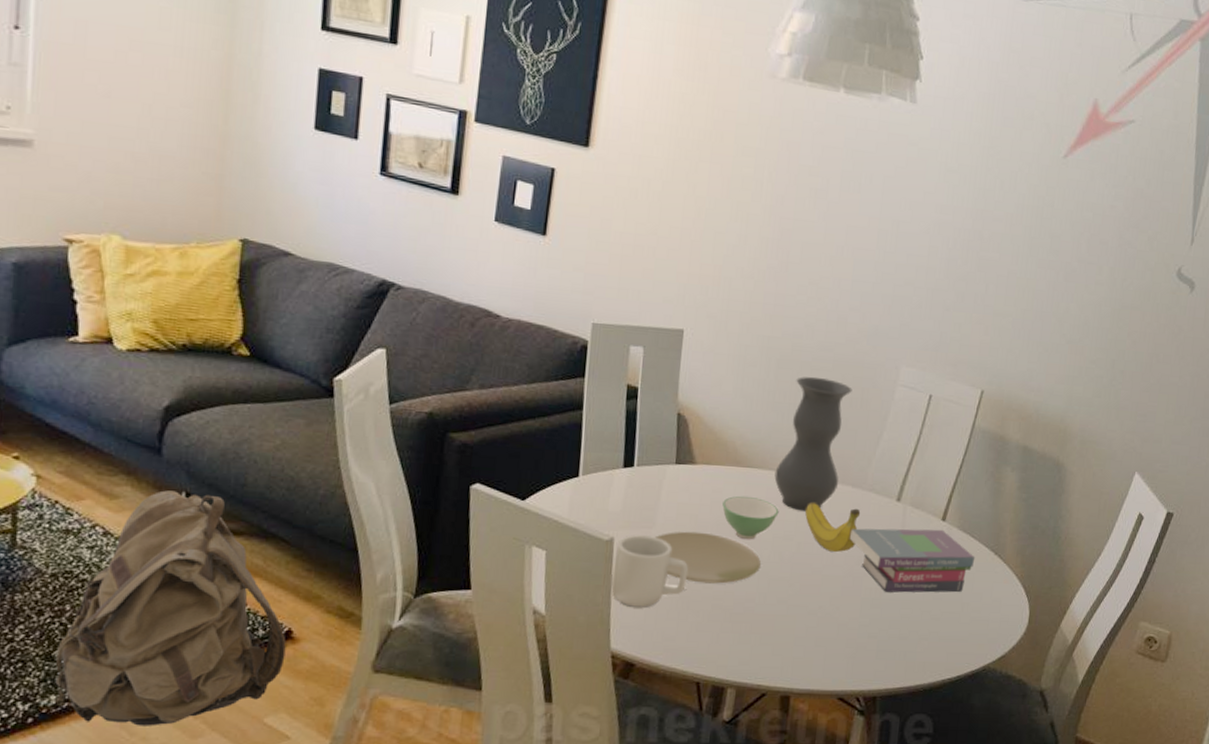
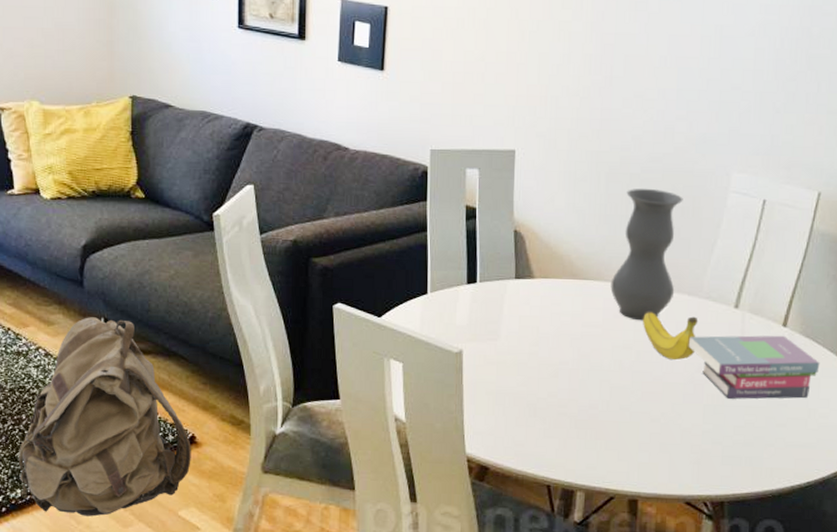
mug: present [611,535,689,607] -> none [463,347,534,415]
plate: present [654,531,761,584] -> none [500,342,602,392]
bowl: present [722,495,779,540] -> none [562,307,617,350]

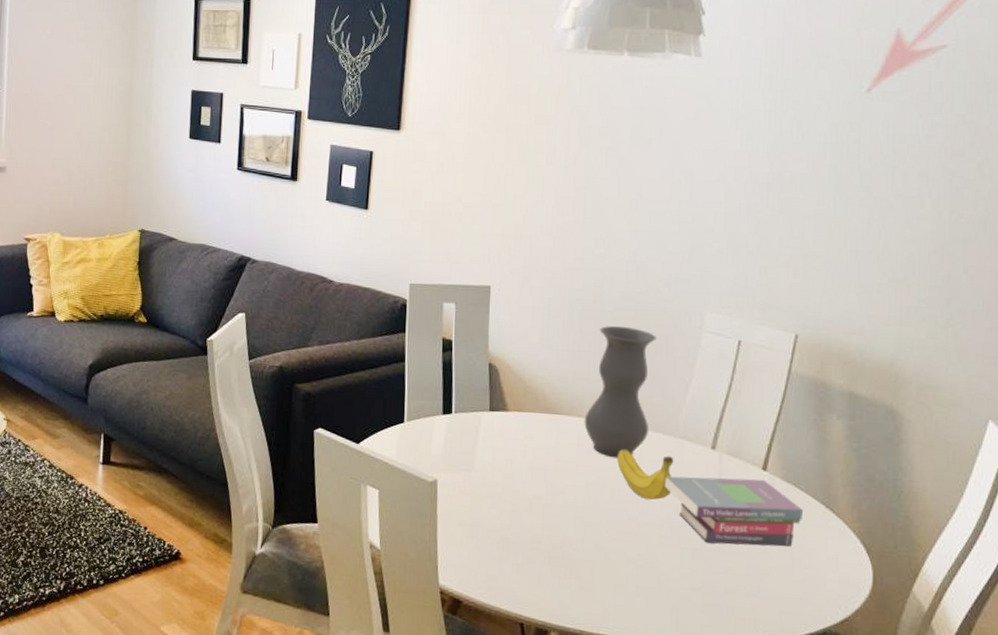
backpack: present [19,317,191,517] -> none [18,432,176,626]

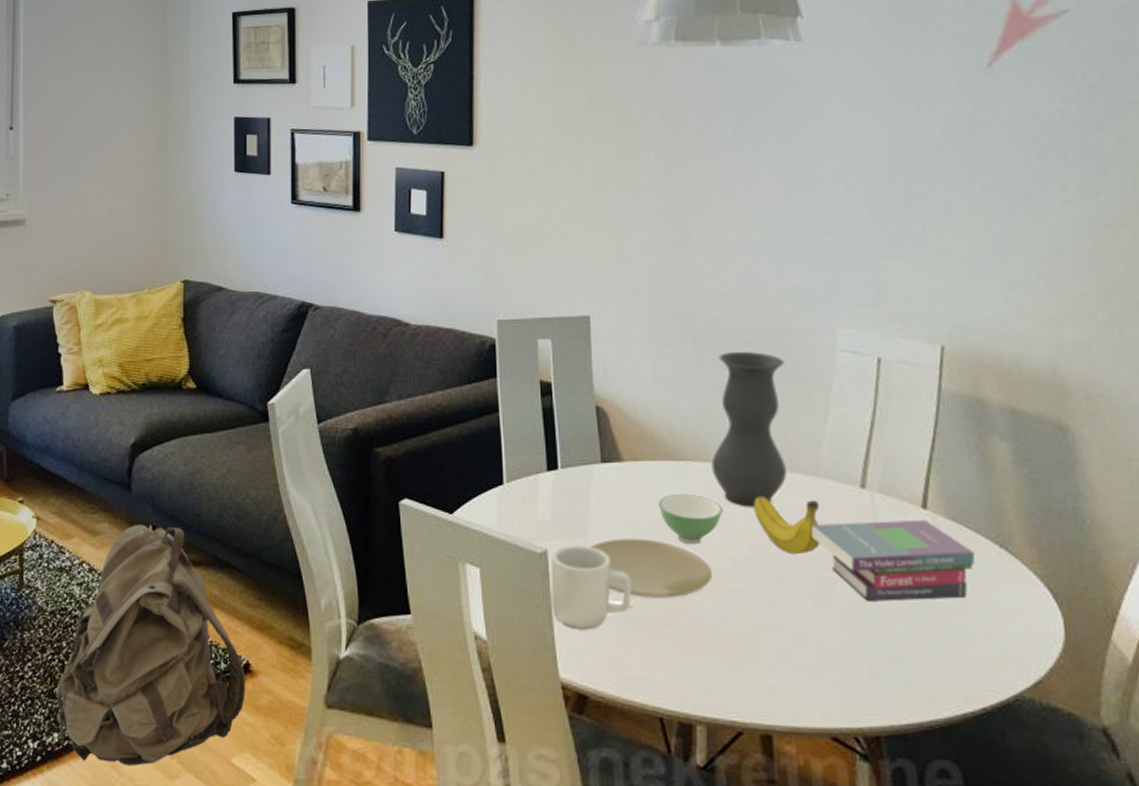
backpack: none [18,432,176,626] -> present [57,525,246,766]
mug: none [437,477,507,547] -> present [550,545,632,629]
plate: none [474,475,576,528] -> present [590,538,712,598]
bowl: none [535,441,591,485] -> present [658,493,723,545]

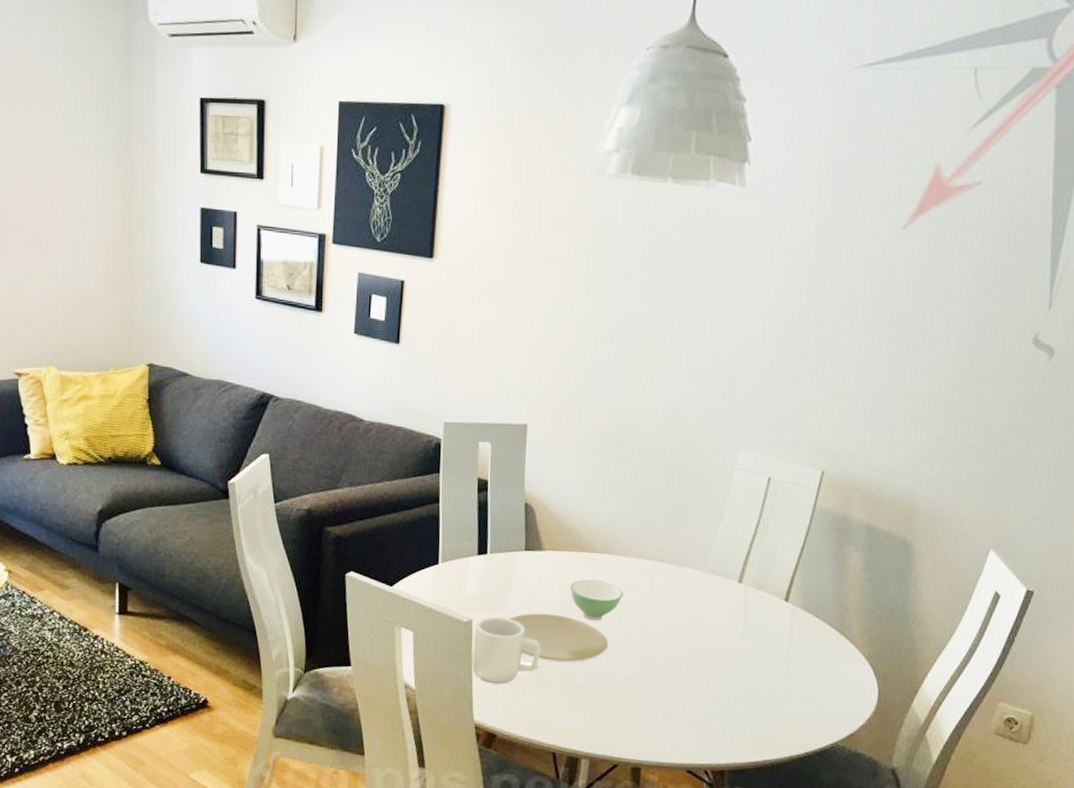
backpack: present [57,525,246,766] -> none [32,581,204,778]
vase: present [711,351,788,508] -> none [618,464,691,594]
fruit: present [754,497,820,554] -> none [649,585,703,632]
books: present [811,519,975,601] -> none [692,609,820,671]

